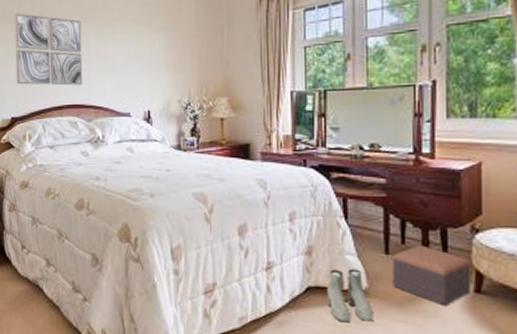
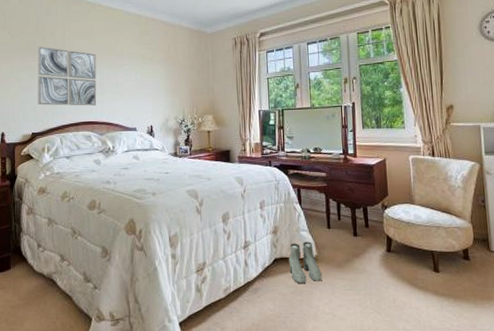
footstool: present [393,245,471,305] -> none [333,220,385,263]

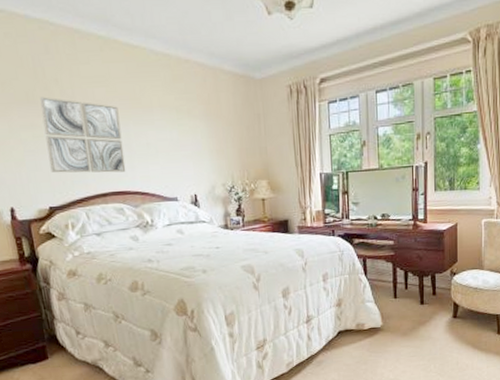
boots: present [289,241,321,284] -> none [353,312,386,354]

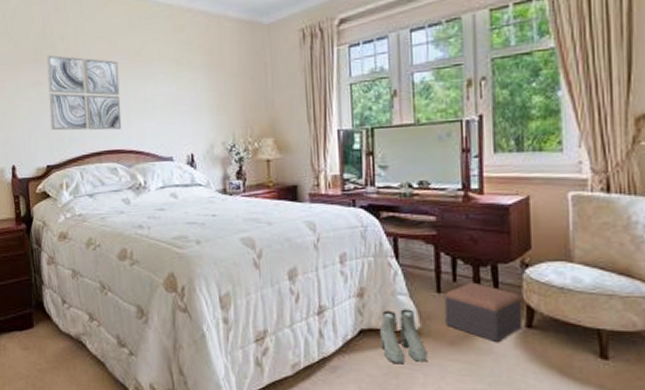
boots: none [353,312,386,354] -> present [380,309,426,364]
footstool: none [399,288,451,330] -> present [445,282,523,342]

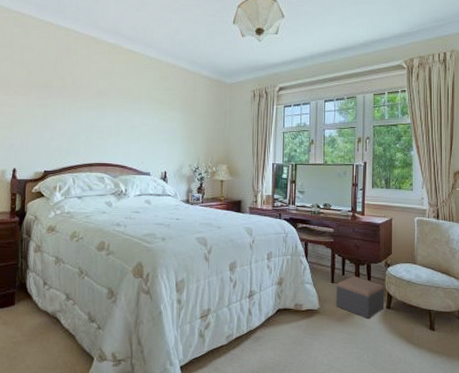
wall art: present [46,54,122,131] -> none [52,84,114,148]
boots: present [380,309,426,364] -> none [292,294,322,335]

